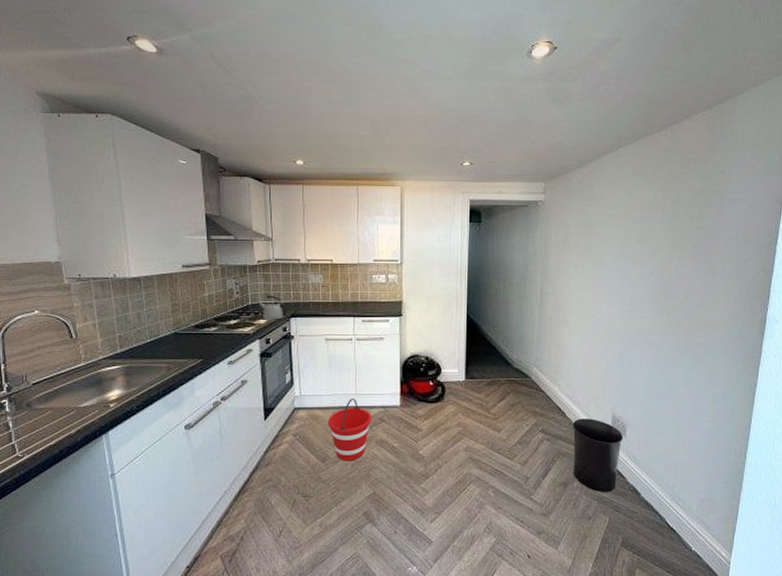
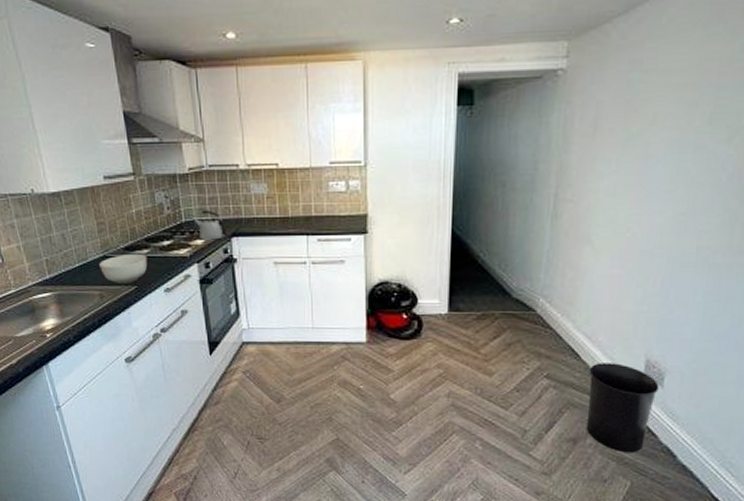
bowl: none [170,331,215,358] -> present [99,253,148,285]
bucket: present [327,399,372,461] -> none [281,333,333,403]

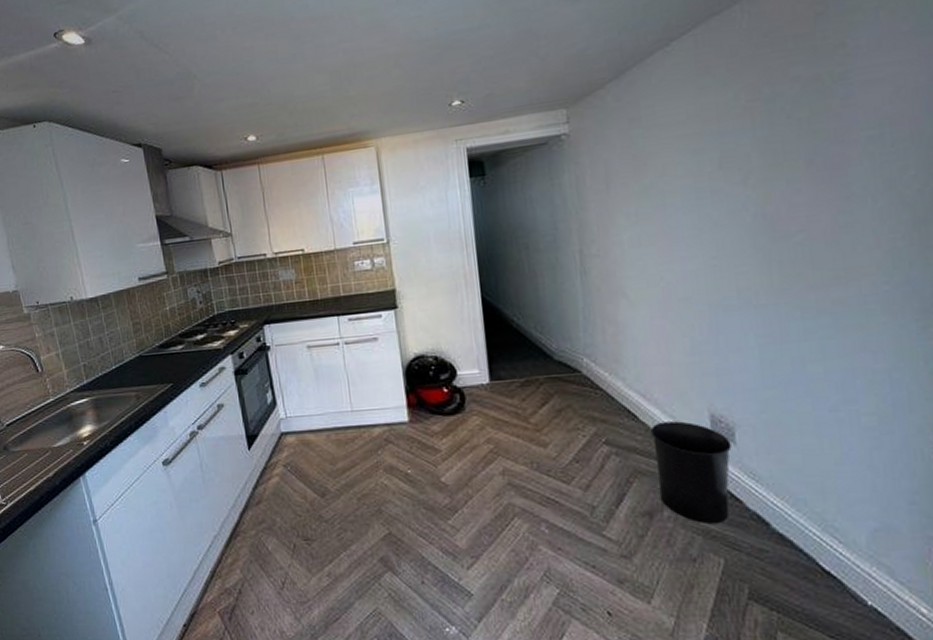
bowl: present [99,253,148,285] -> none [135,350,183,384]
kettle: present [194,210,227,242] -> none [226,300,259,332]

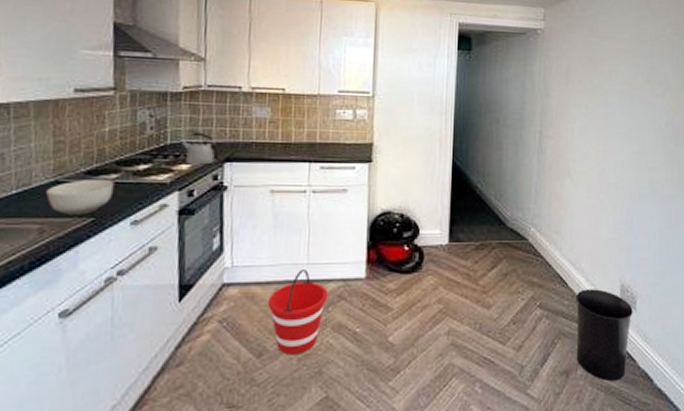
bowl: none [135,350,183,384] -> present [46,178,115,216]
kettle: none [226,300,259,332] -> present [182,132,220,167]
bucket: none [321,416,376,495] -> present [267,270,328,355]

